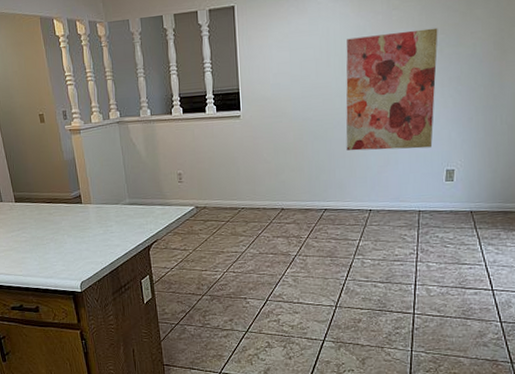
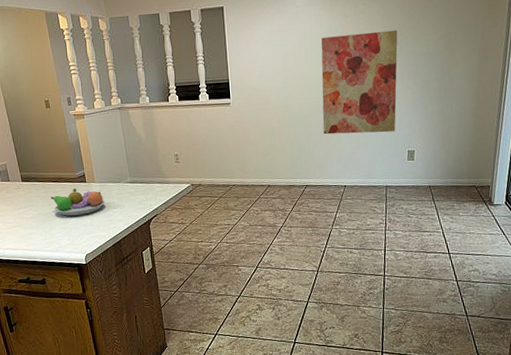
fruit bowl: none [45,210,102,240] -> present [50,188,106,216]

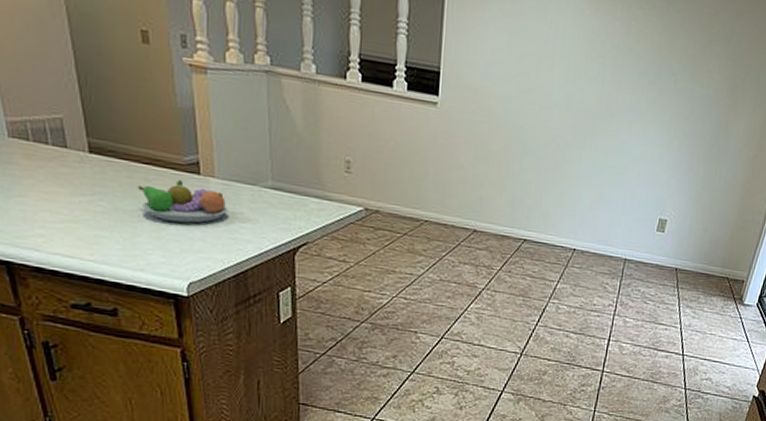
wall art: present [321,30,398,135] -> none [558,39,676,191]

